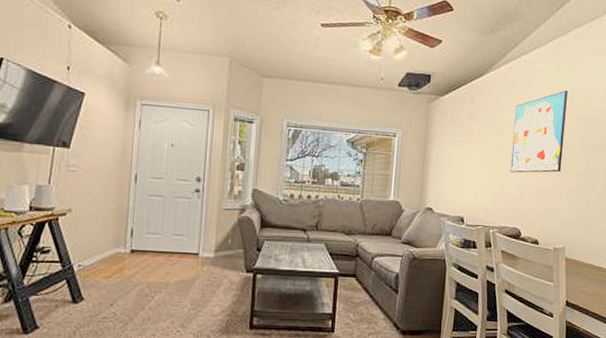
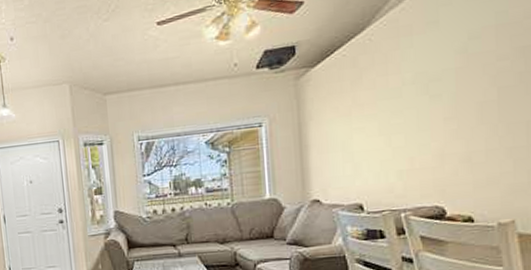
wall art: present [510,90,568,173] -> none [417,18,496,140]

